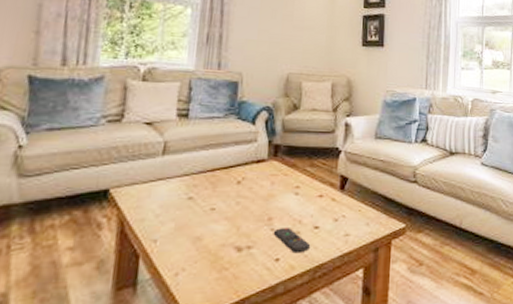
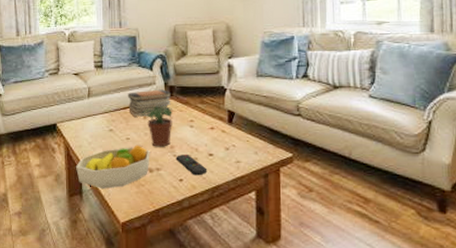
fruit bowl: none [131,216,241,277] -> present [76,144,150,189]
book stack: none [218,148,277,181] -> present [127,89,172,117]
potted plant: none [235,168,275,219] -> present [141,106,173,147]

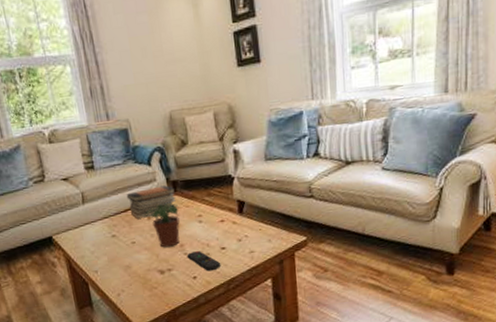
fruit bowl: present [76,144,150,189] -> none [81,247,160,297]

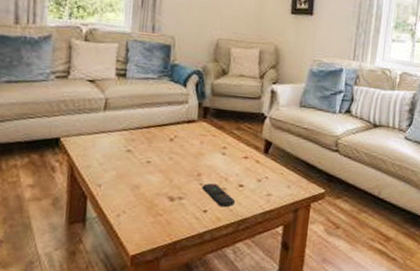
book stack: present [126,185,176,219] -> none [153,109,206,138]
potted plant: present [145,203,180,248] -> none [168,127,204,174]

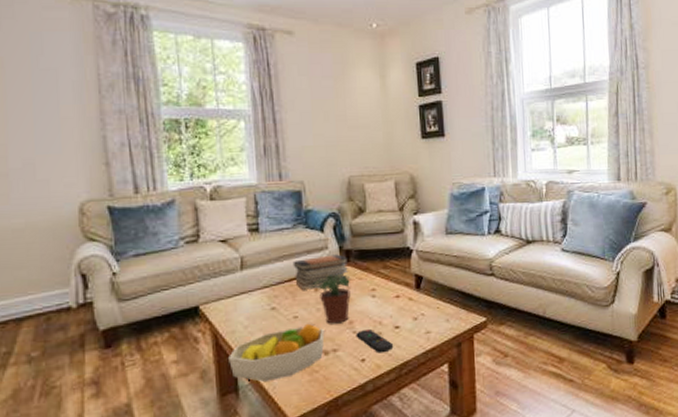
fruit bowl: none [80,169,174,217] -> present [229,323,325,382]
book stack: none [153,109,206,138] -> present [292,254,349,290]
potted plant: none [168,127,204,174] -> present [312,274,351,324]

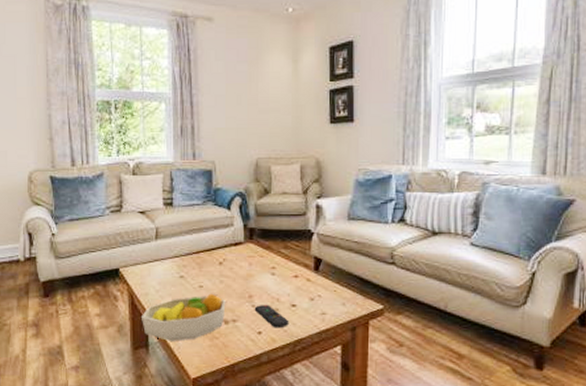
book stack: present [292,254,349,290] -> none [201,231,252,262]
potted plant: present [312,274,351,324] -> none [217,250,252,296]

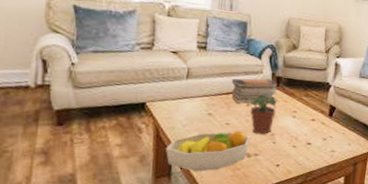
book stack: none [201,231,252,262] -> present [231,78,279,104]
potted plant: none [217,250,252,296] -> present [245,94,277,134]
remote control: present [254,305,289,328] -> none [275,142,304,162]

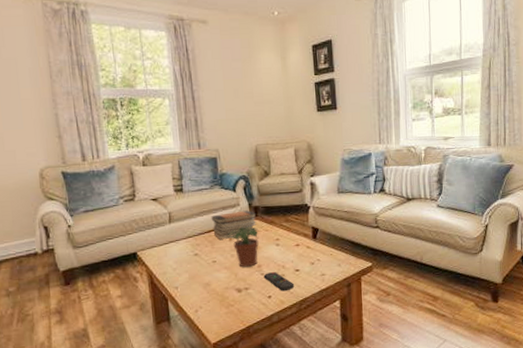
fruit bowl: present [166,130,250,171] -> none [161,266,238,313]
remote control: none [275,142,304,162] -> present [263,272,295,292]

